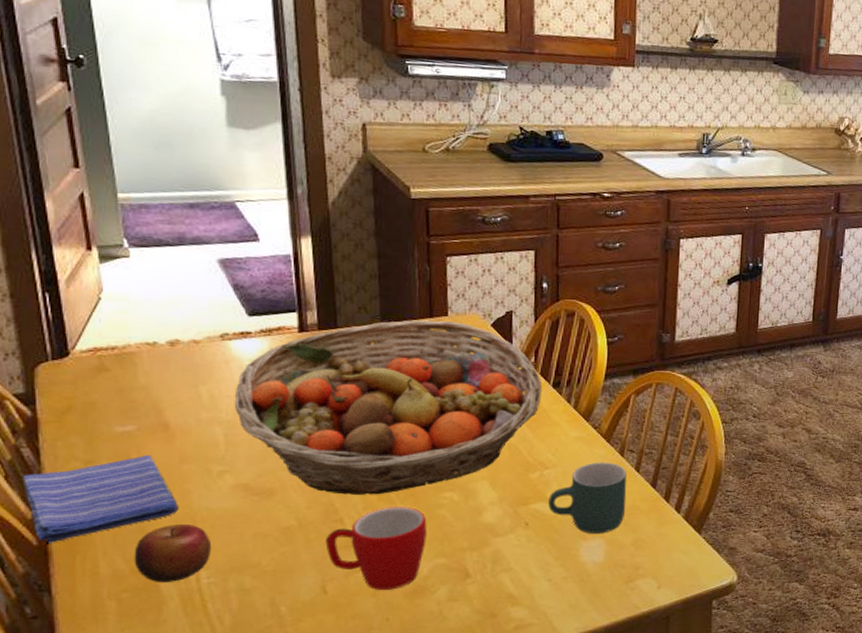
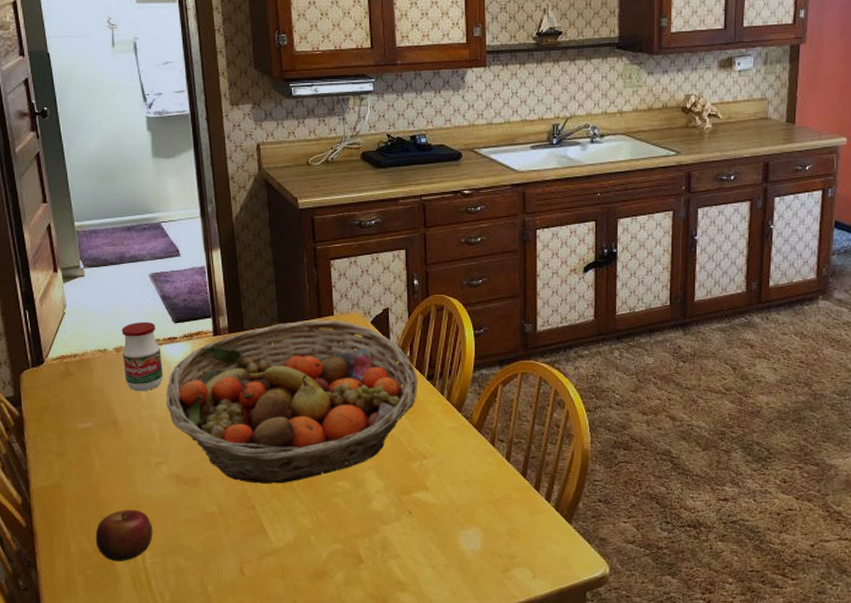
dish towel: present [24,455,178,543] -> none [15,449,127,525]
jar: none [178,312,232,392] -> present [122,321,163,391]
mug: present [325,507,427,590] -> none [241,495,324,573]
mug: present [548,462,627,533] -> none [428,452,499,522]

